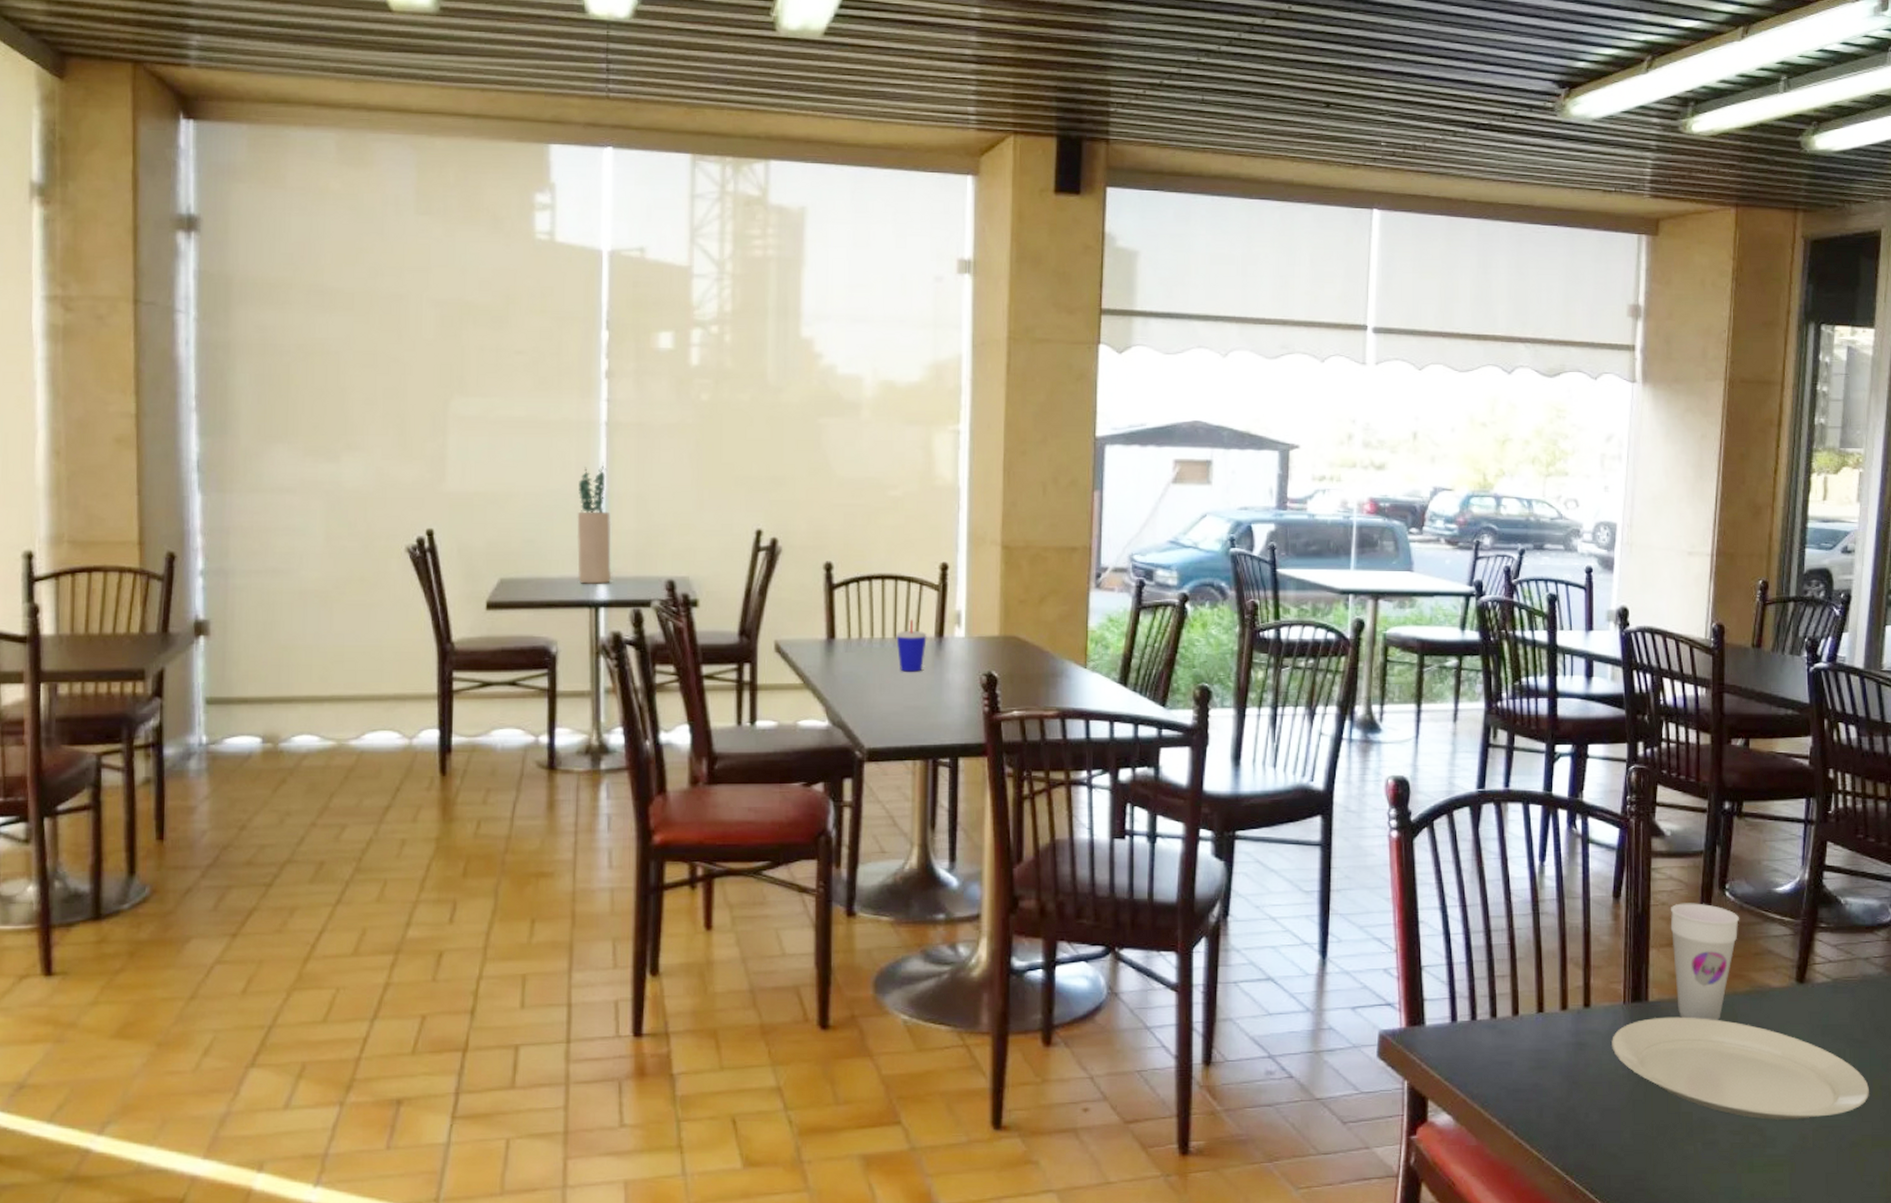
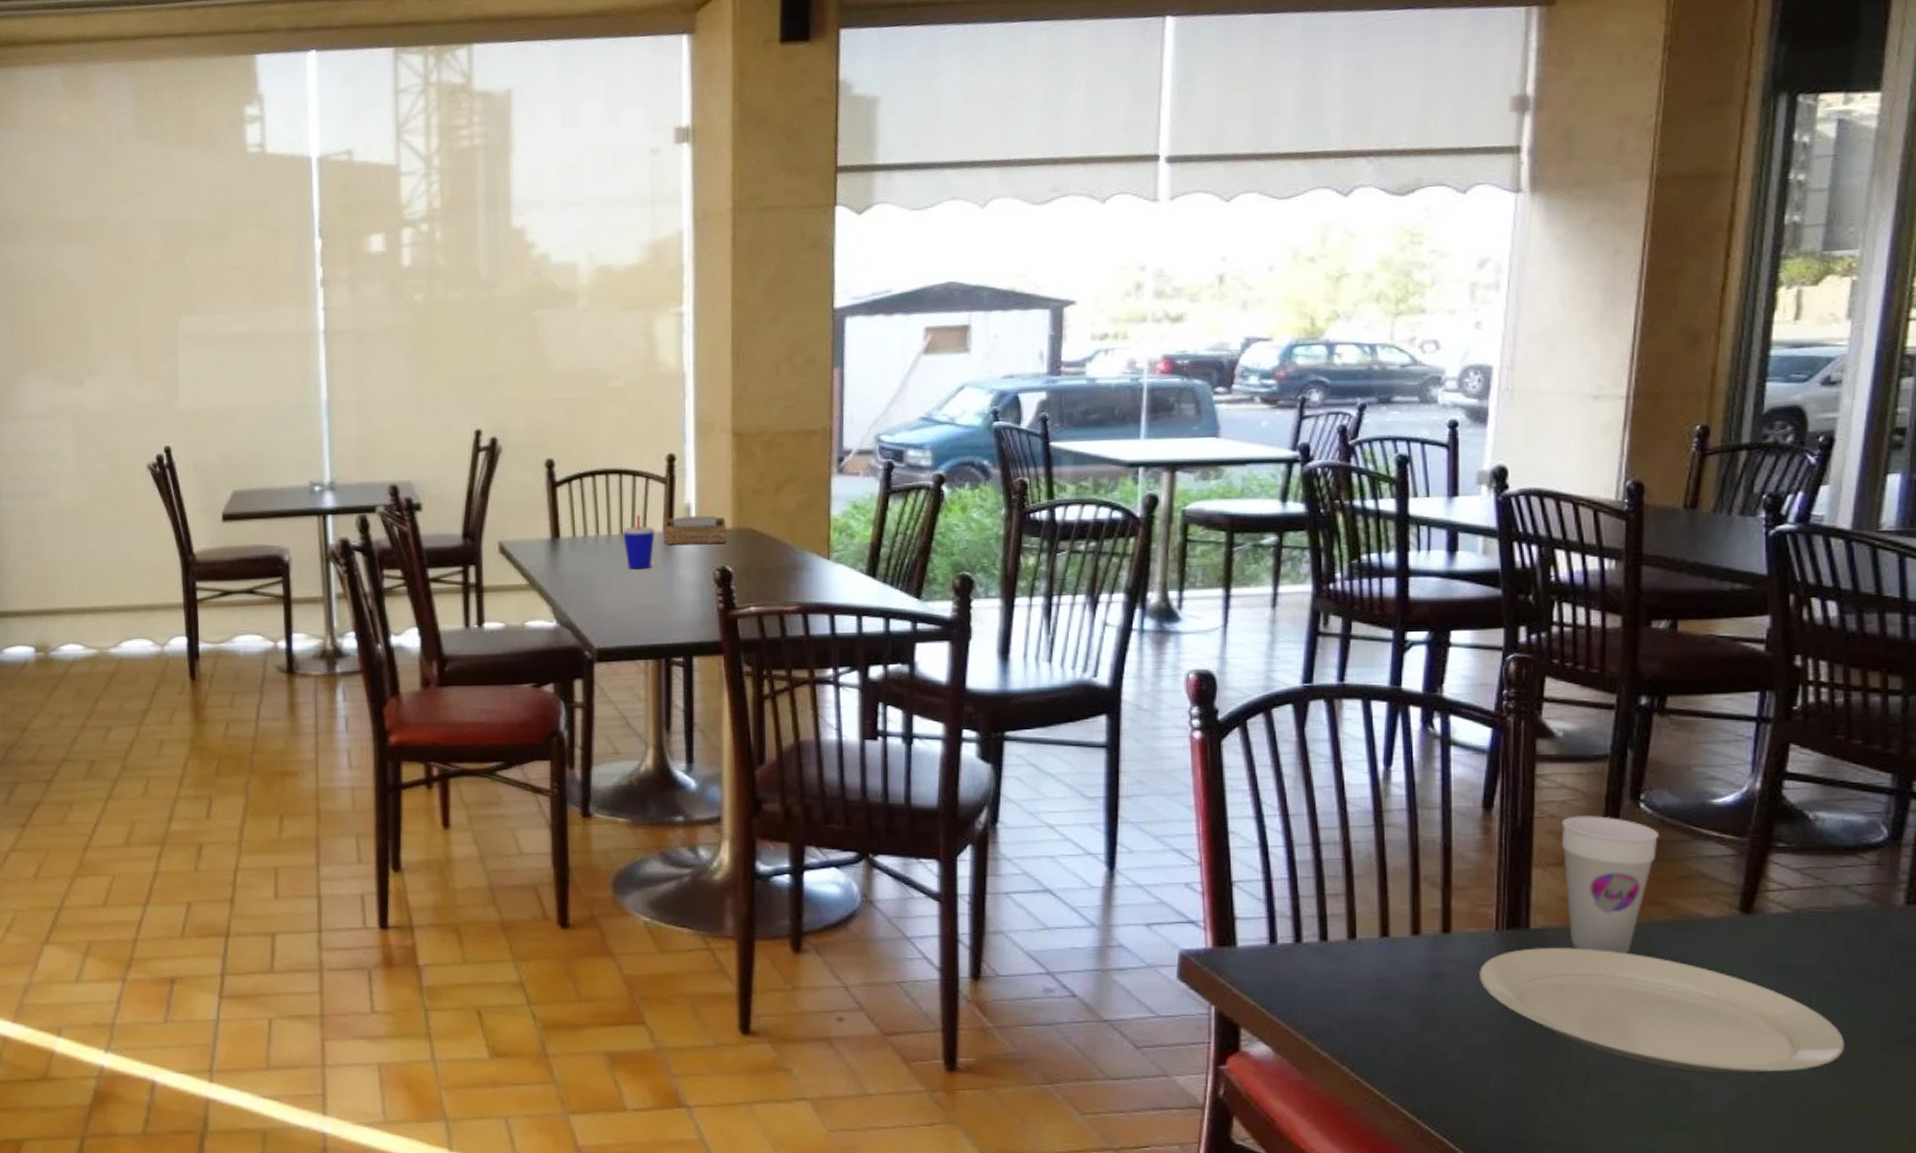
vase: present [577,462,612,585] -> none [301,371,337,494]
napkin holder: none [934,622,994,650] -> present [663,515,727,545]

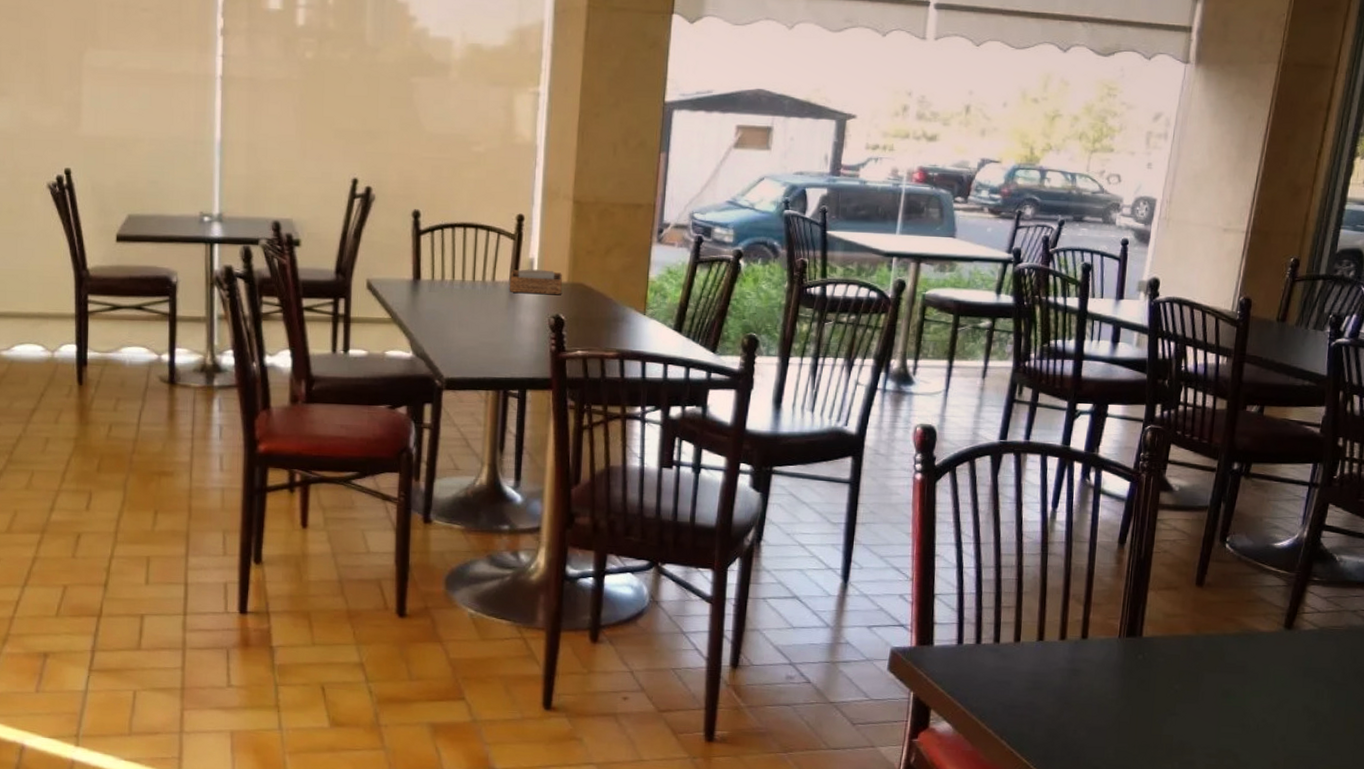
beverage cup: present [623,515,655,569] -> none [475,265,502,312]
plate: present [1479,947,1846,1074] -> none [1104,651,1343,749]
cup: present [1561,815,1660,955] -> none [1169,552,1237,658]

